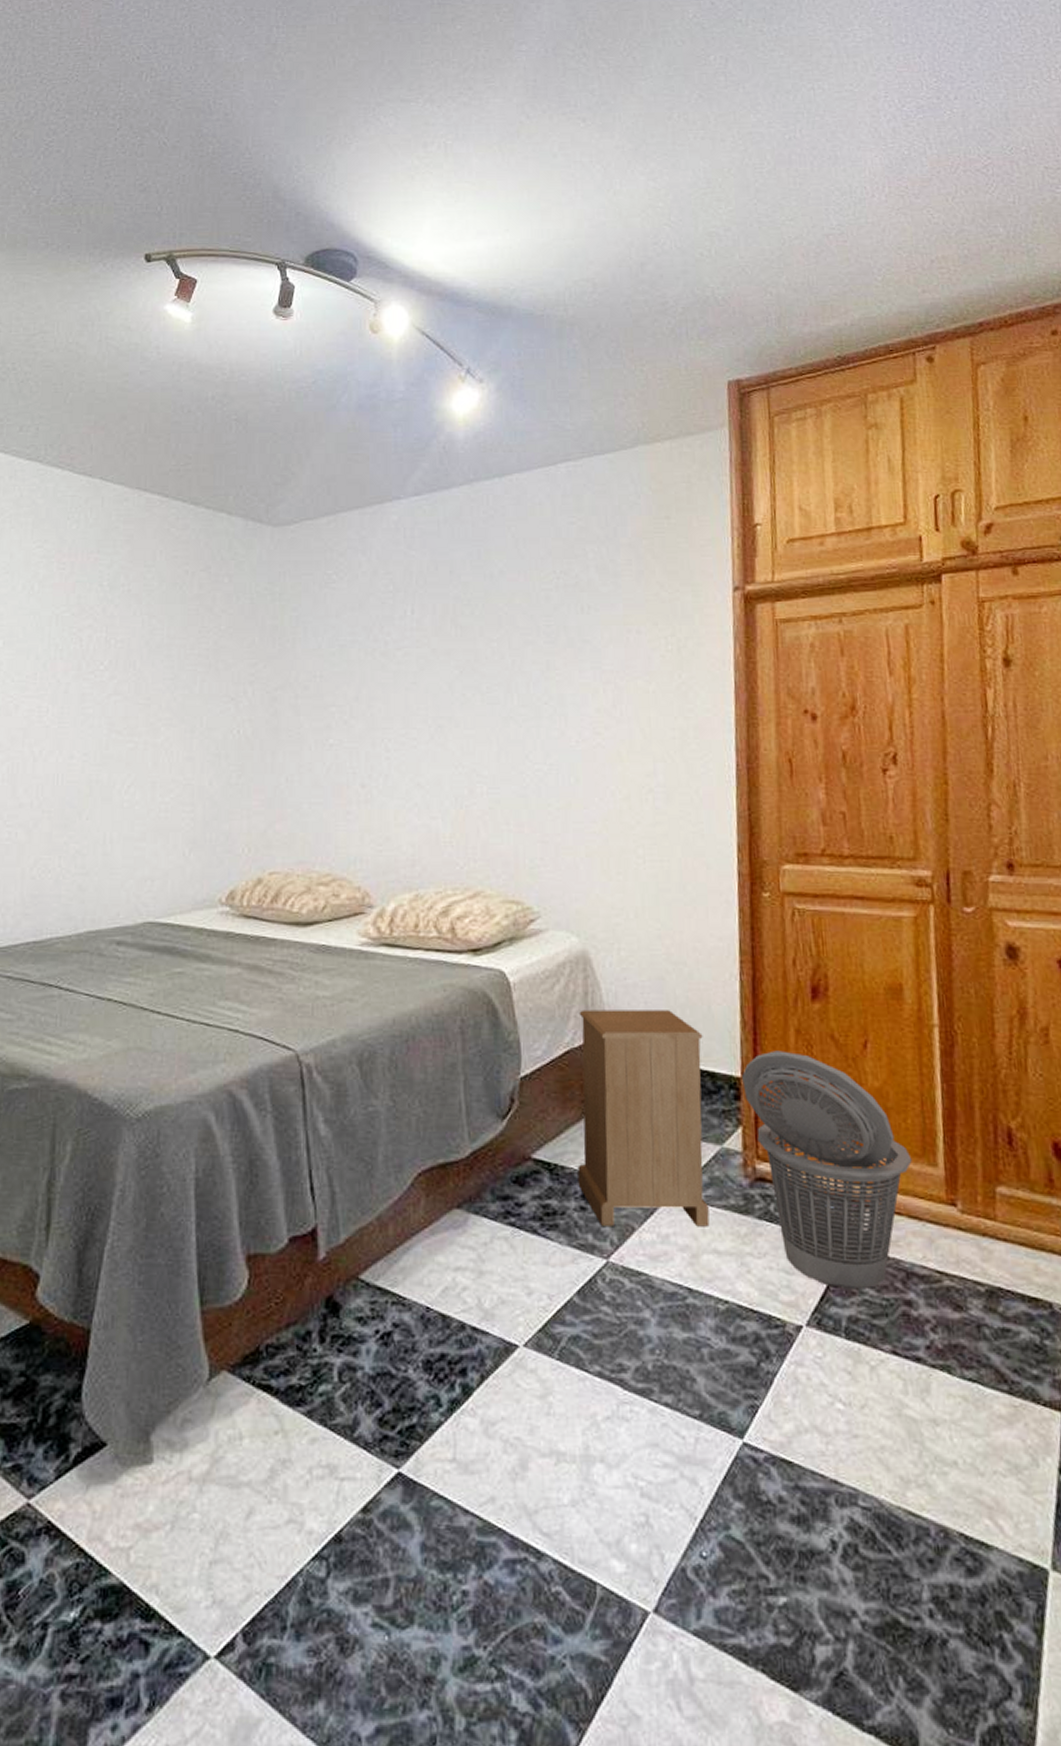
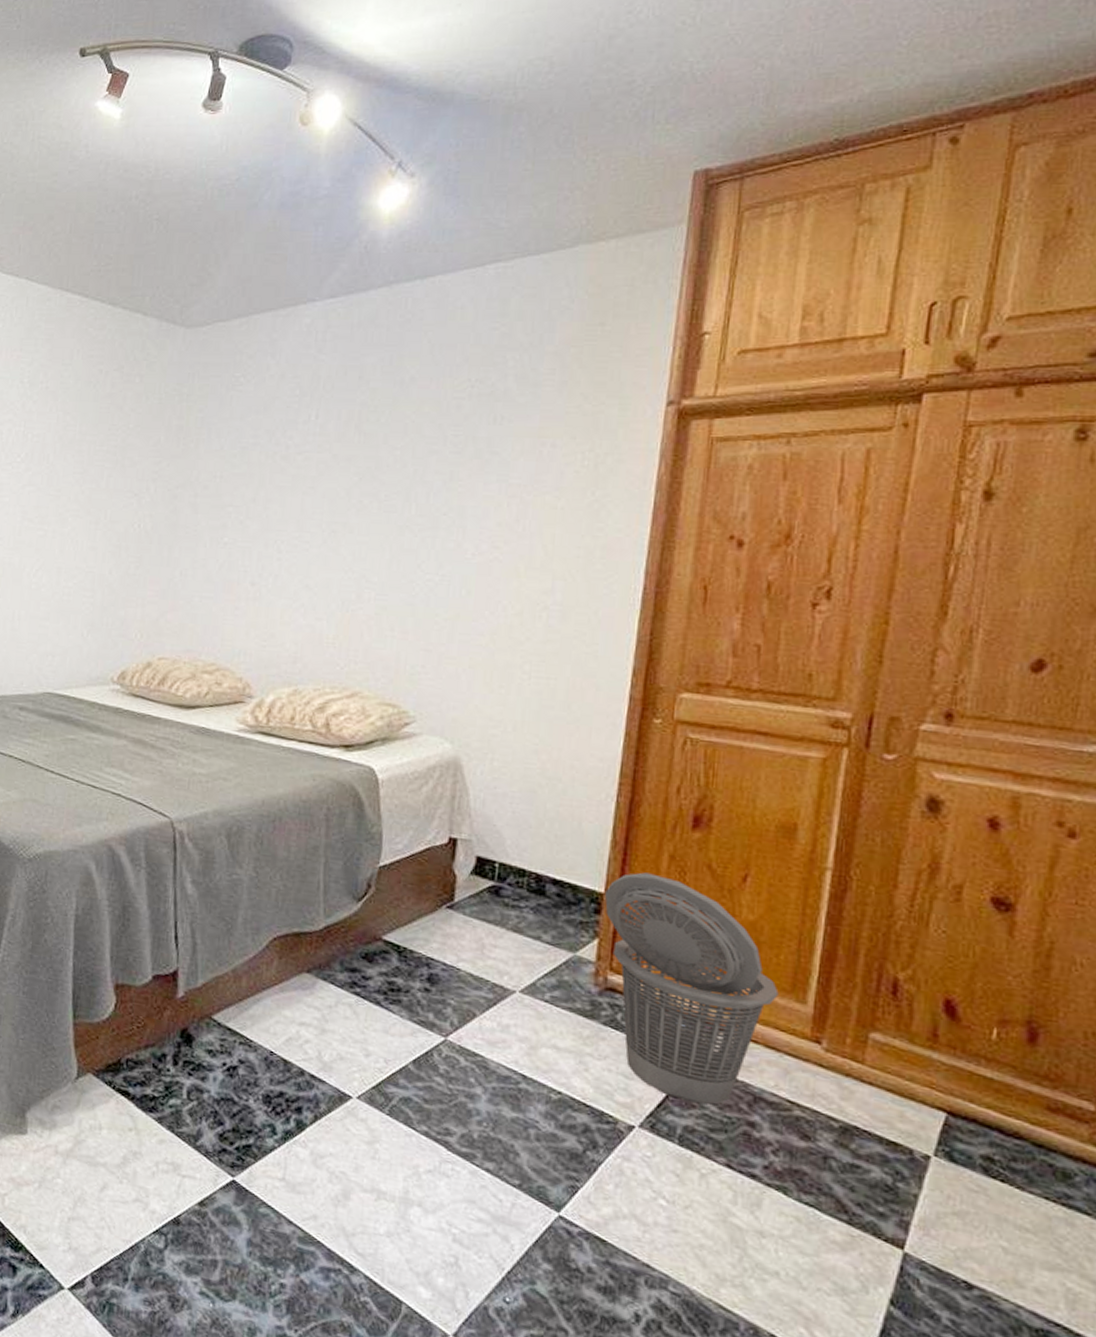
nightstand: present [577,1010,710,1227] -> none [425,812,569,1025]

